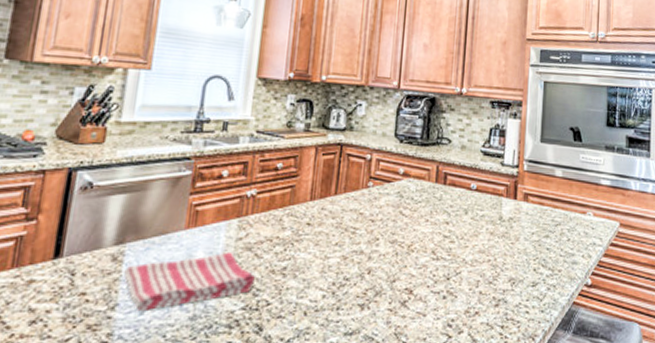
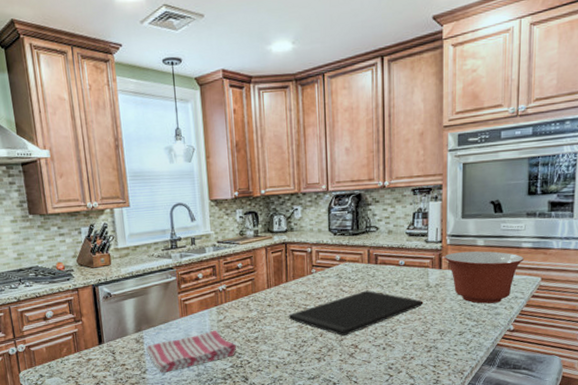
cutting board: none [330,217,495,275] -> present [288,290,424,336]
mixing bowl: none [520,181,603,249] -> present [444,251,525,304]

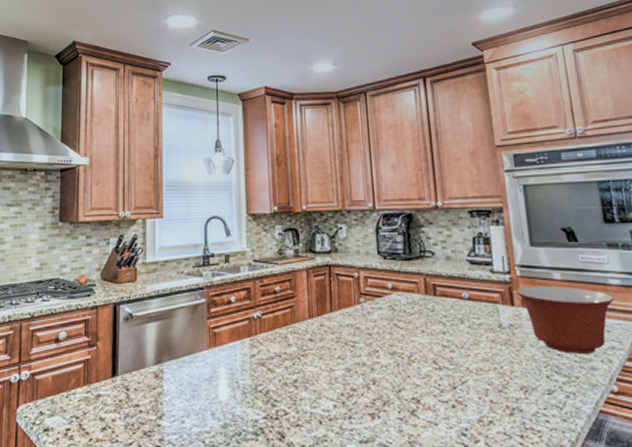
dish towel: present [145,330,237,373] -> none [164,367,272,421]
cutting board: present [288,290,424,336] -> none [333,328,497,385]

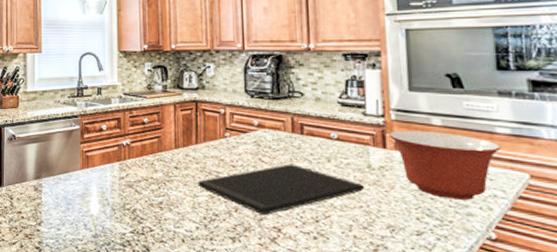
cutting board: none [333,328,497,385] -> present [197,164,365,215]

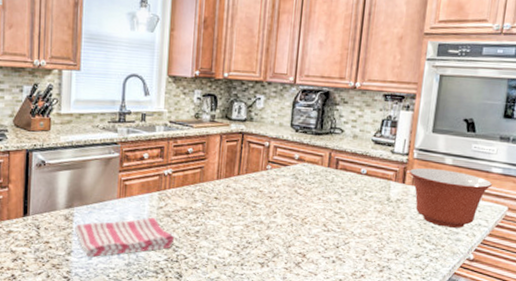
dish towel: none [43,187,139,228] -> present [74,217,175,258]
cutting board: present [197,164,365,215] -> none [235,196,382,242]

